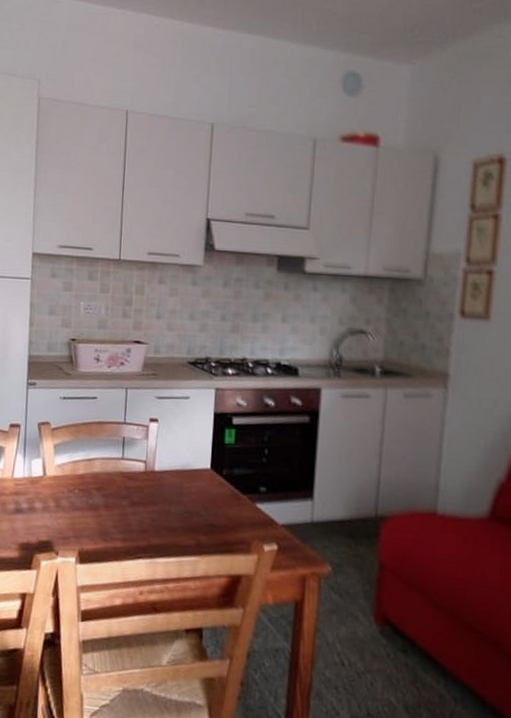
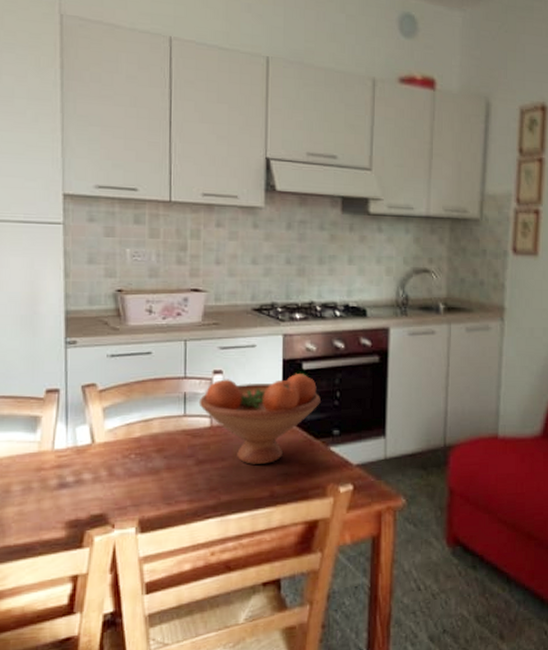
fruit bowl: none [135,427,249,513] -> present [198,374,321,464]

